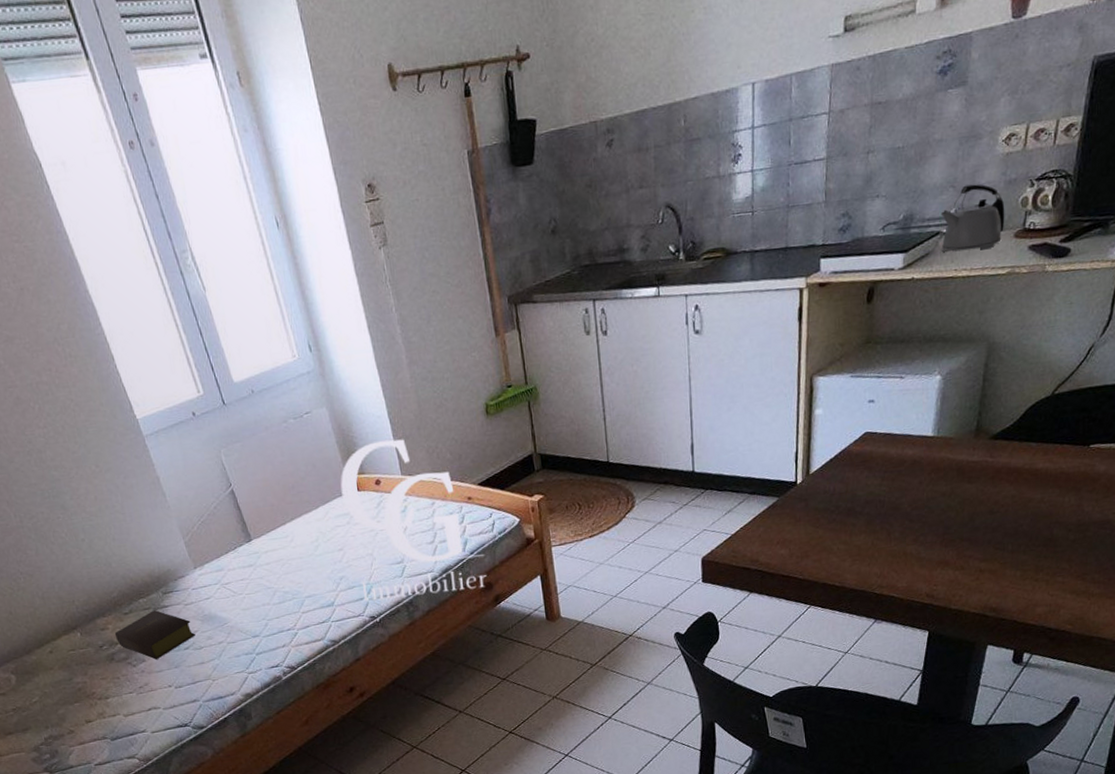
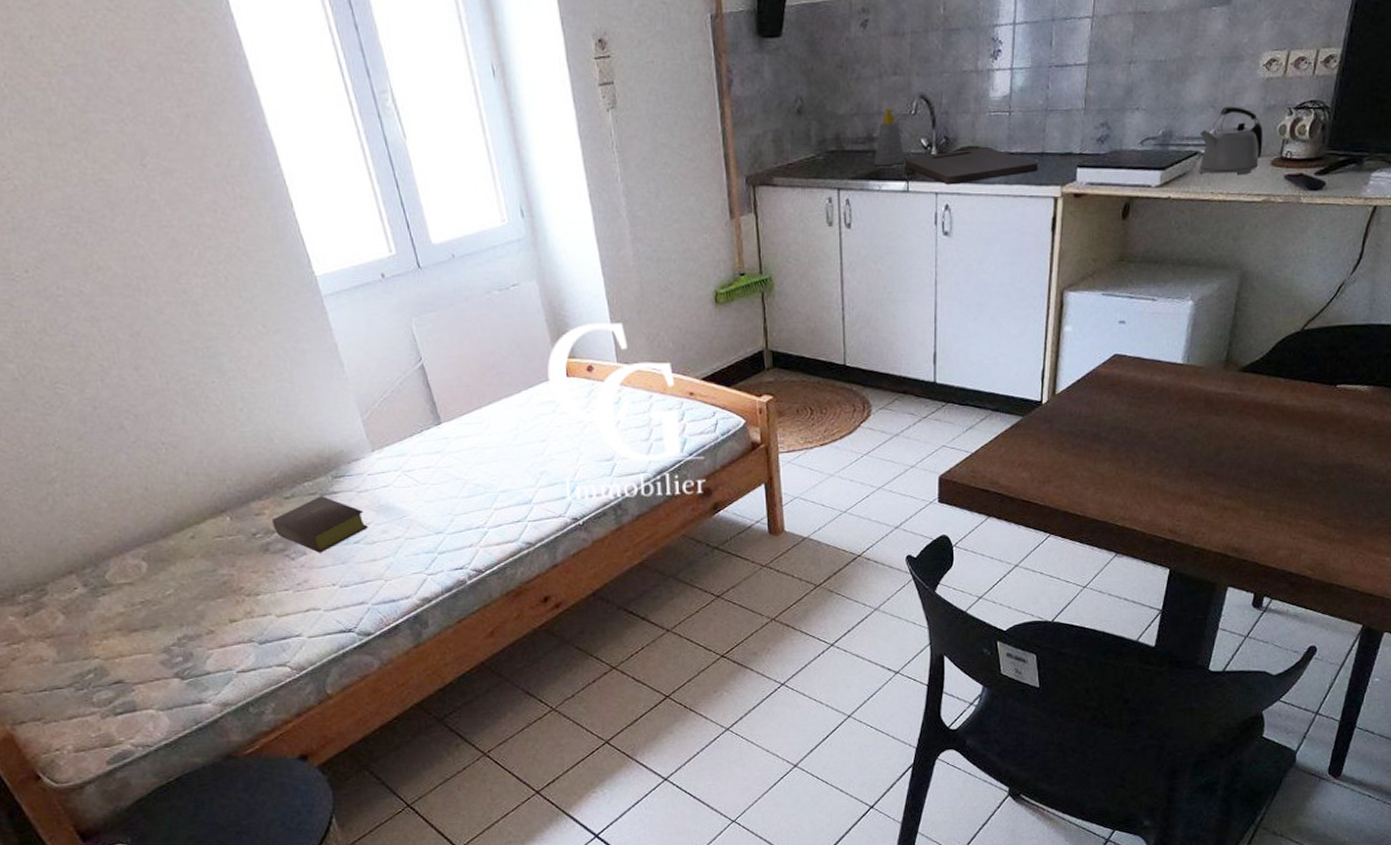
soap bottle: none [626,219,655,275] -> present [874,108,906,166]
cutting board: none [654,247,783,287] -> present [904,147,1038,185]

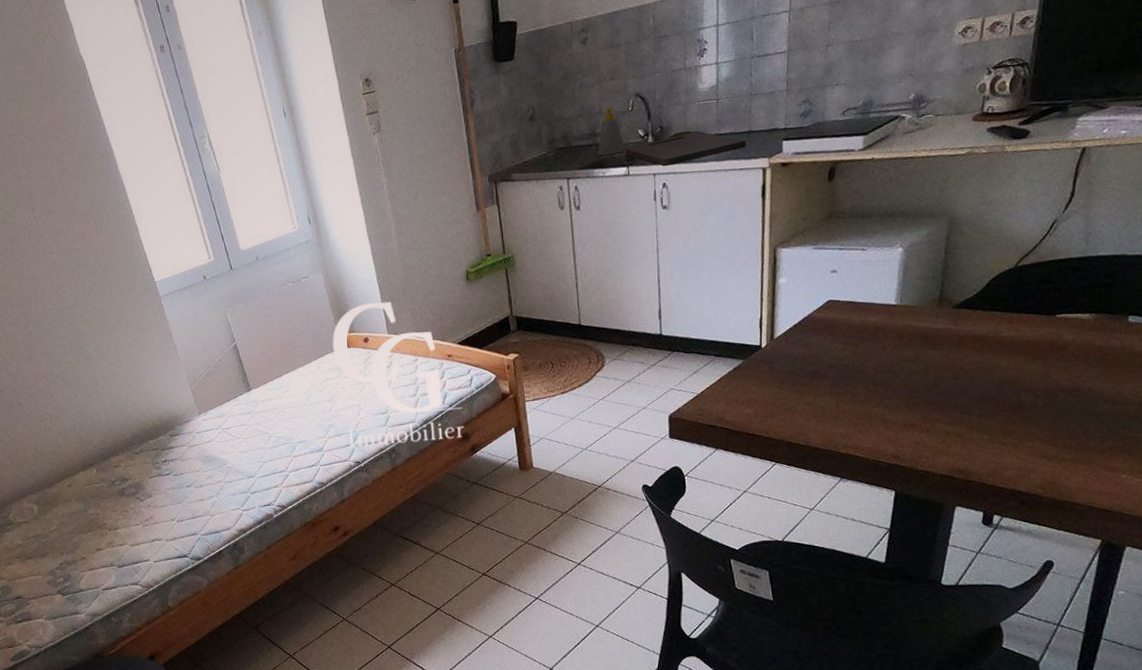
bible: present [271,496,368,553] -> none [126,451,197,495]
kettle: present [1198,106,1263,175] -> none [899,72,963,134]

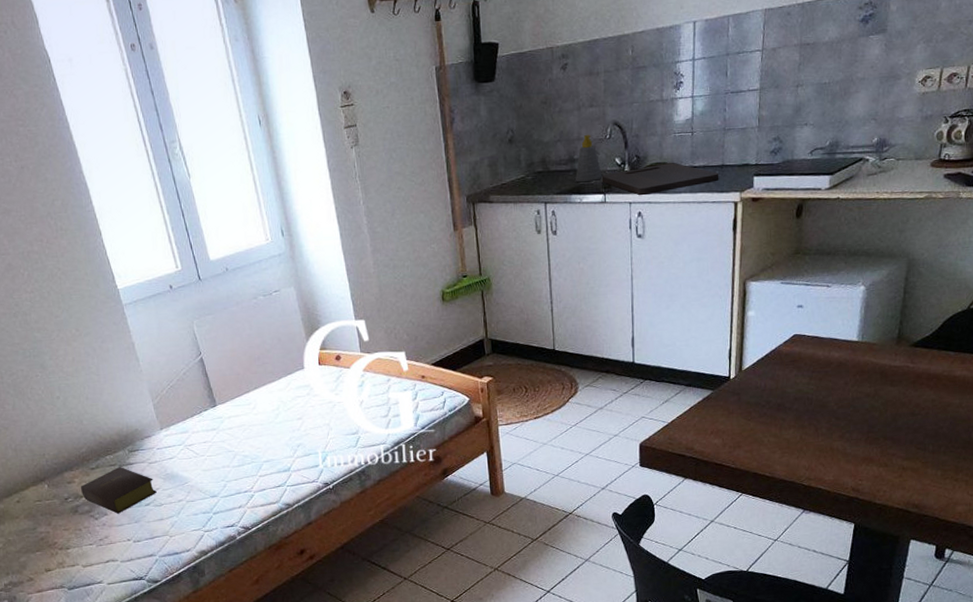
bible: none [126,451,197,495] -> present [80,467,157,514]

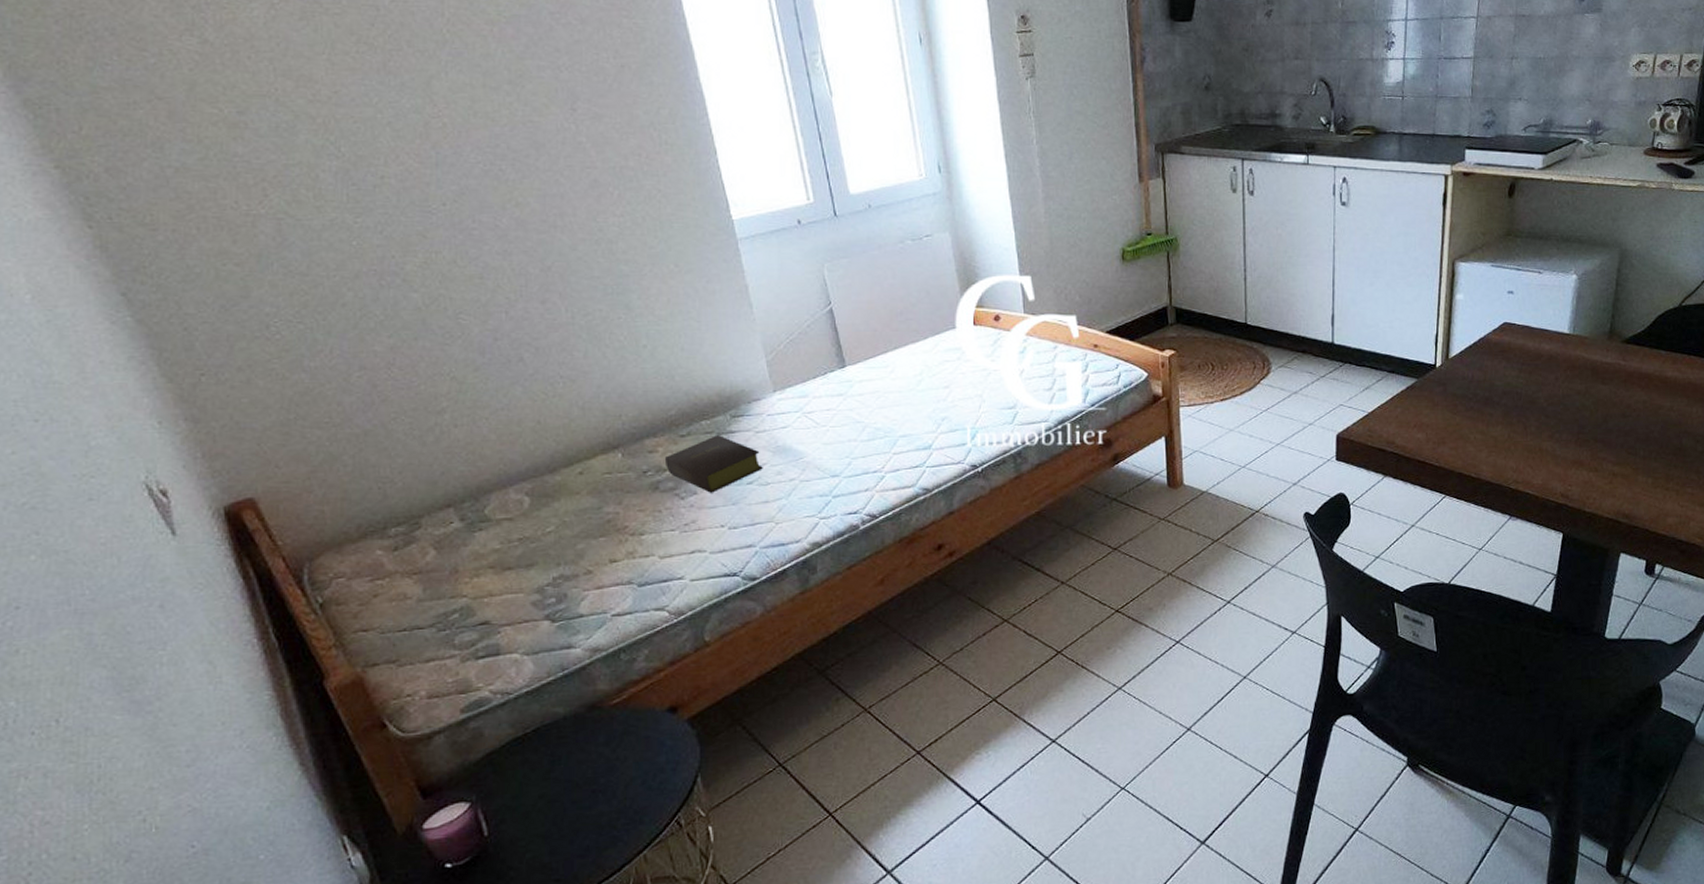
soap bottle: present [575,134,603,183] -> none [1277,88,1306,141]
cutting board: present [601,163,719,196] -> none [1305,127,1430,160]

